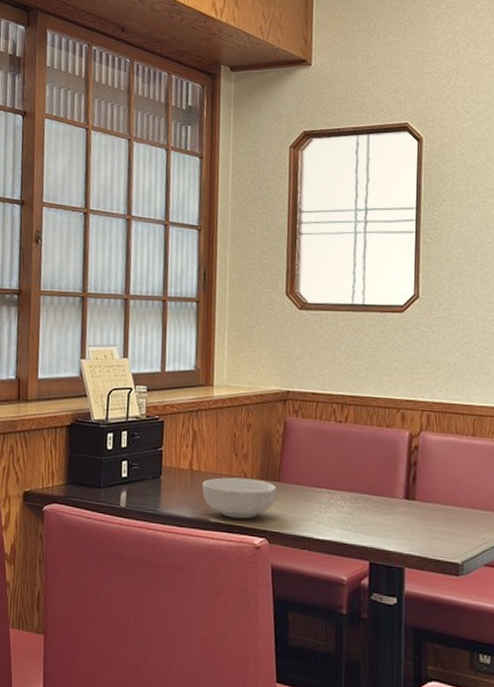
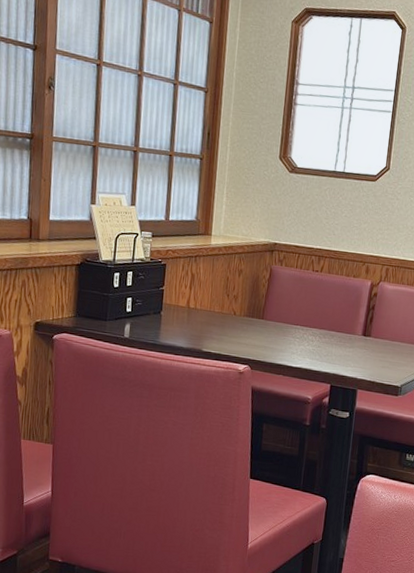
cereal bowl: present [202,477,276,519] -> none [197,314,260,350]

